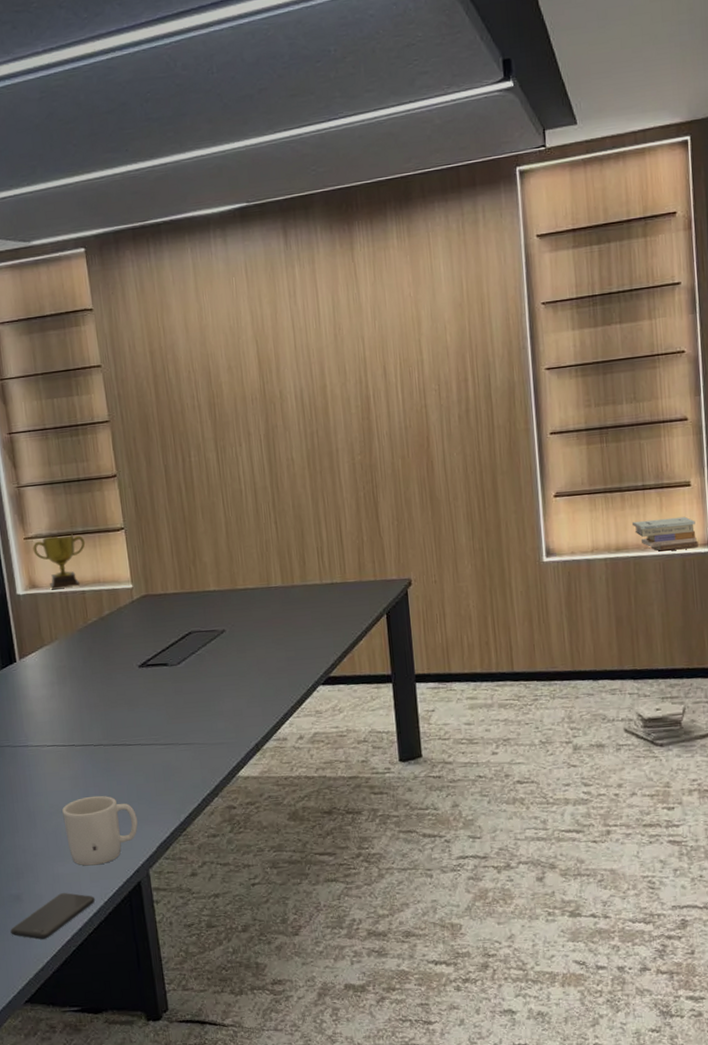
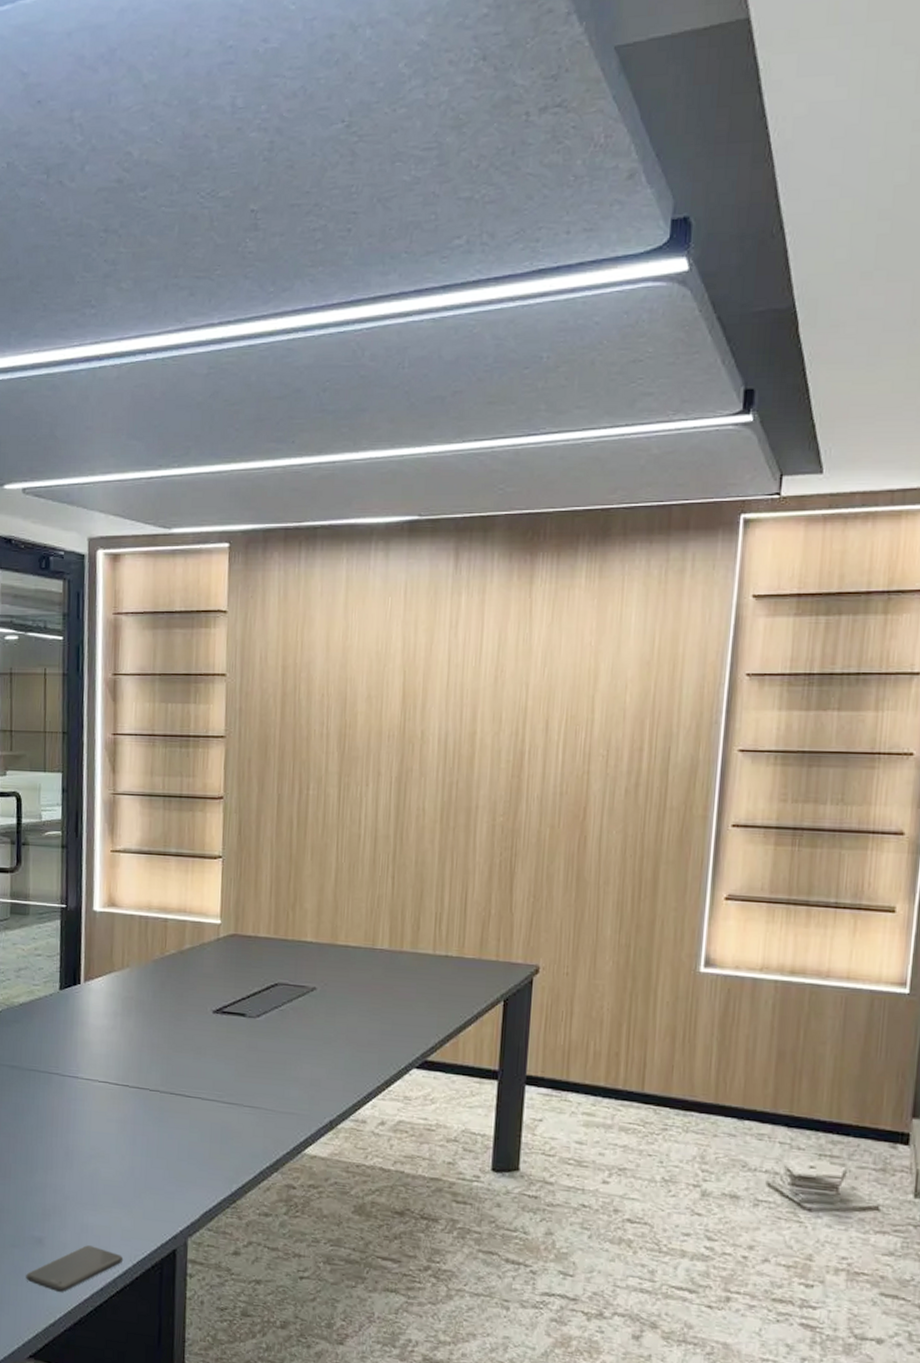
trophy: present [33,534,86,590] -> none [118,853,177,913]
mug: present [62,795,138,866] -> none [103,1145,184,1223]
books: present [632,516,698,552] -> none [816,943,894,986]

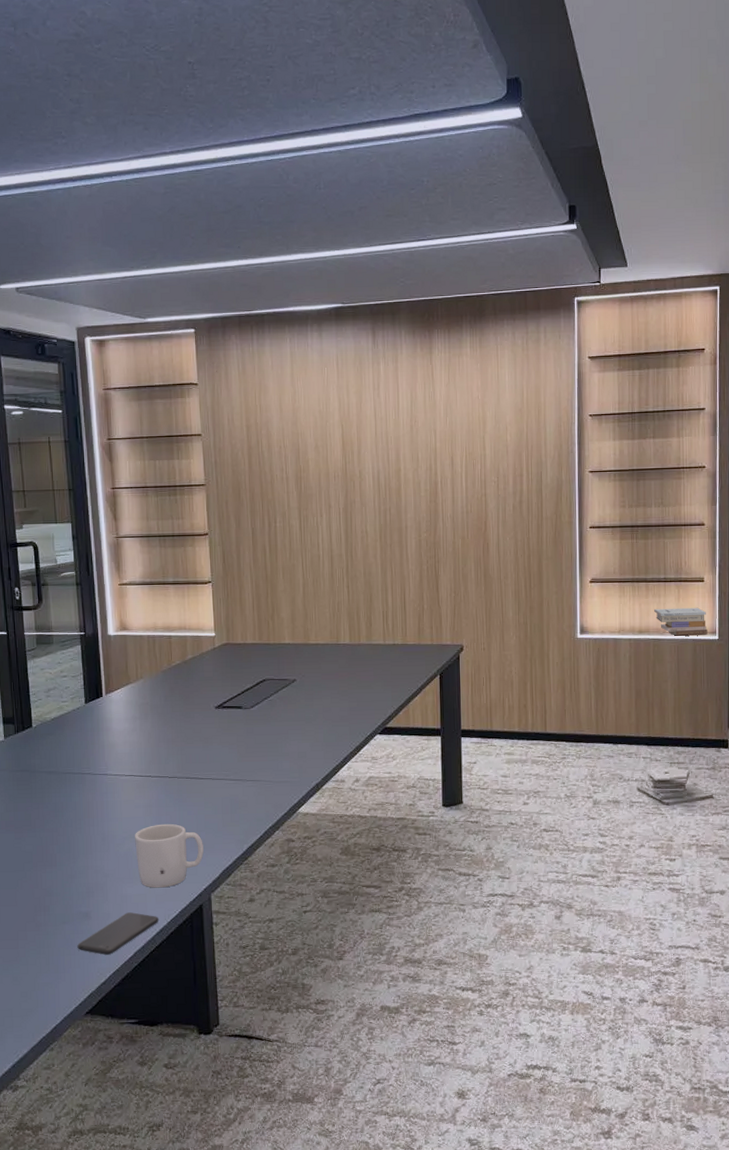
mug: none [103,1145,184,1223] -> present [135,823,204,888]
books: none [816,943,894,986] -> present [654,607,708,636]

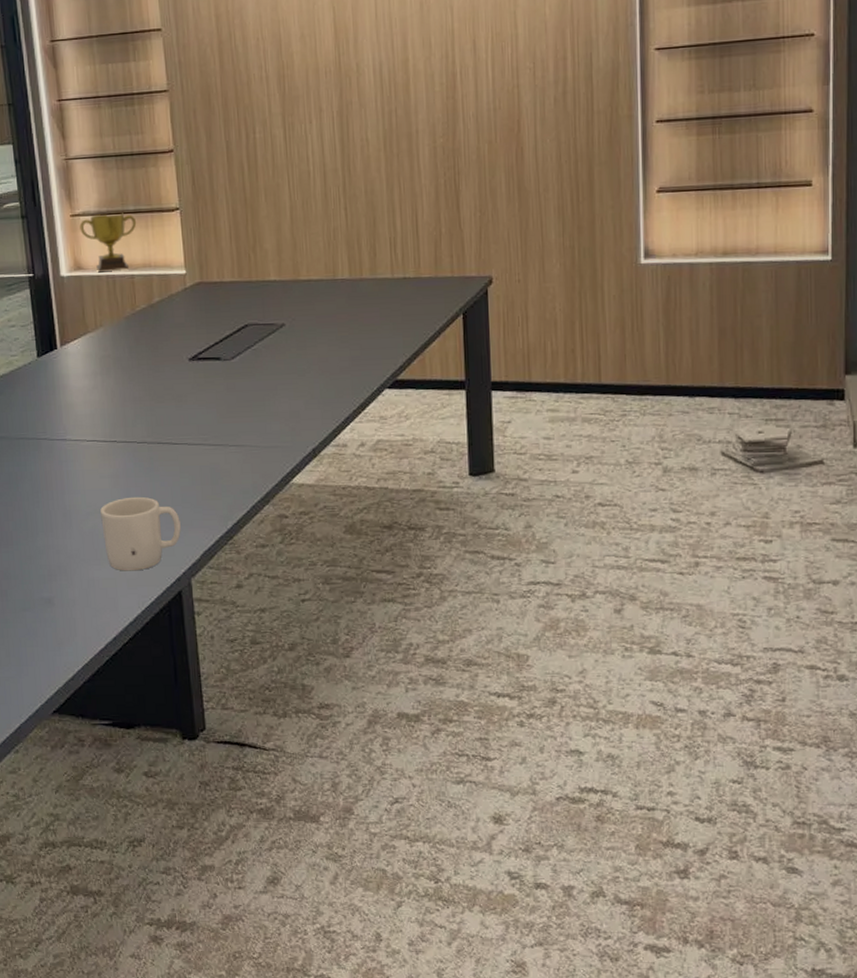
smartphone: present [77,912,159,955] -> none [40,599,132,647]
trophy: none [126,584,175,633] -> present [79,213,137,273]
books: present [654,607,708,636] -> none [744,219,817,258]

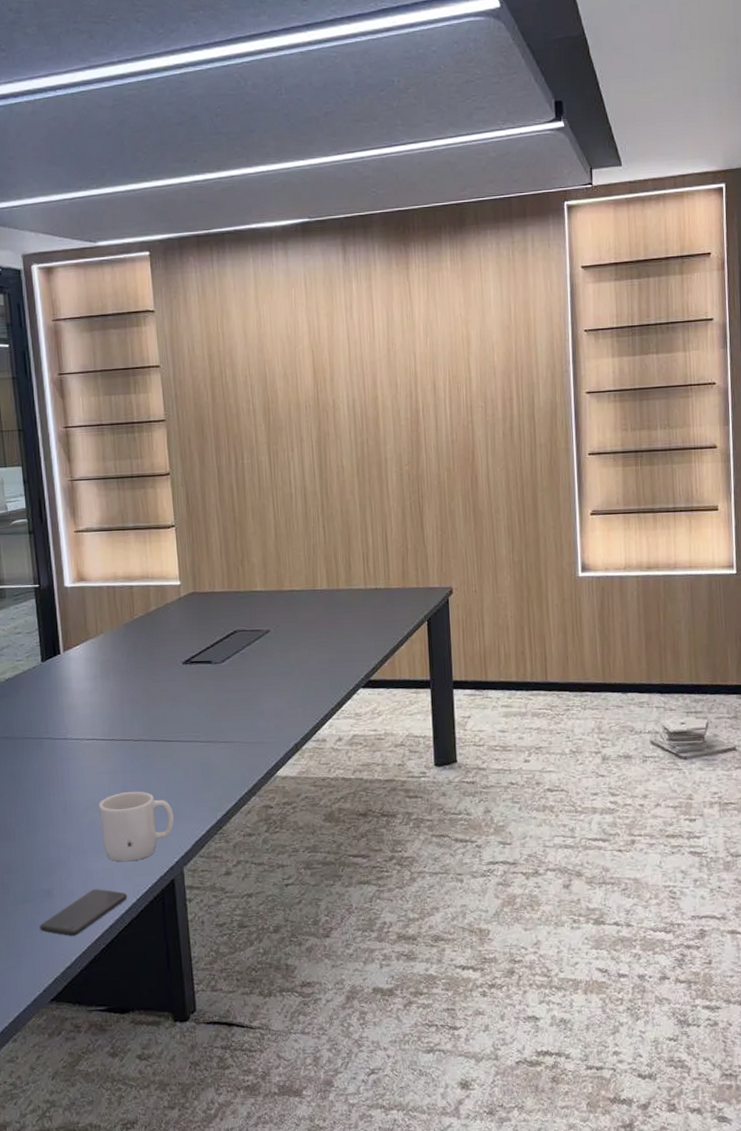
smartphone: none [40,599,132,647] -> present [39,889,128,936]
trophy: present [79,213,137,273] -> none [83,529,136,584]

